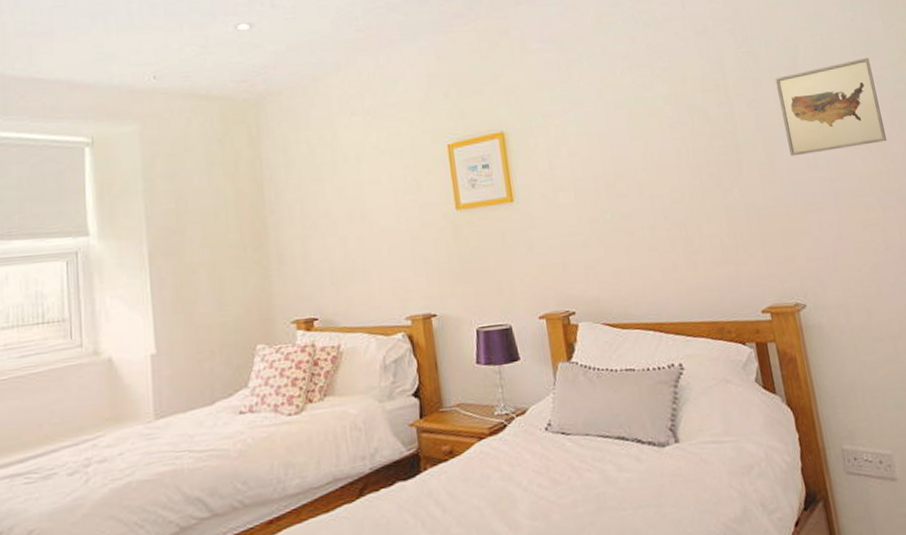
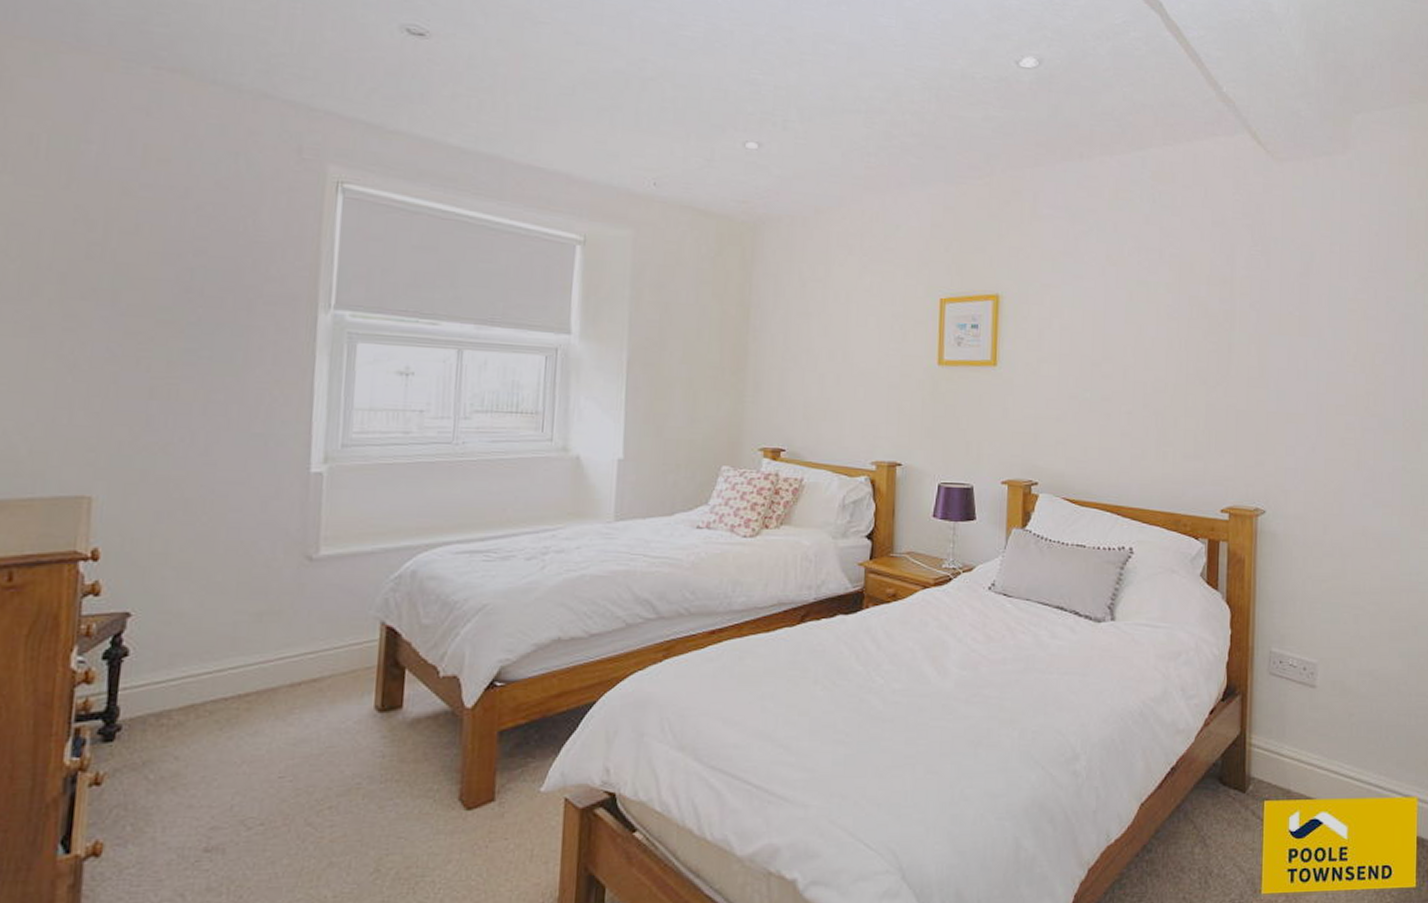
wall art: present [775,57,888,157] -> none [1282,275,1384,365]

